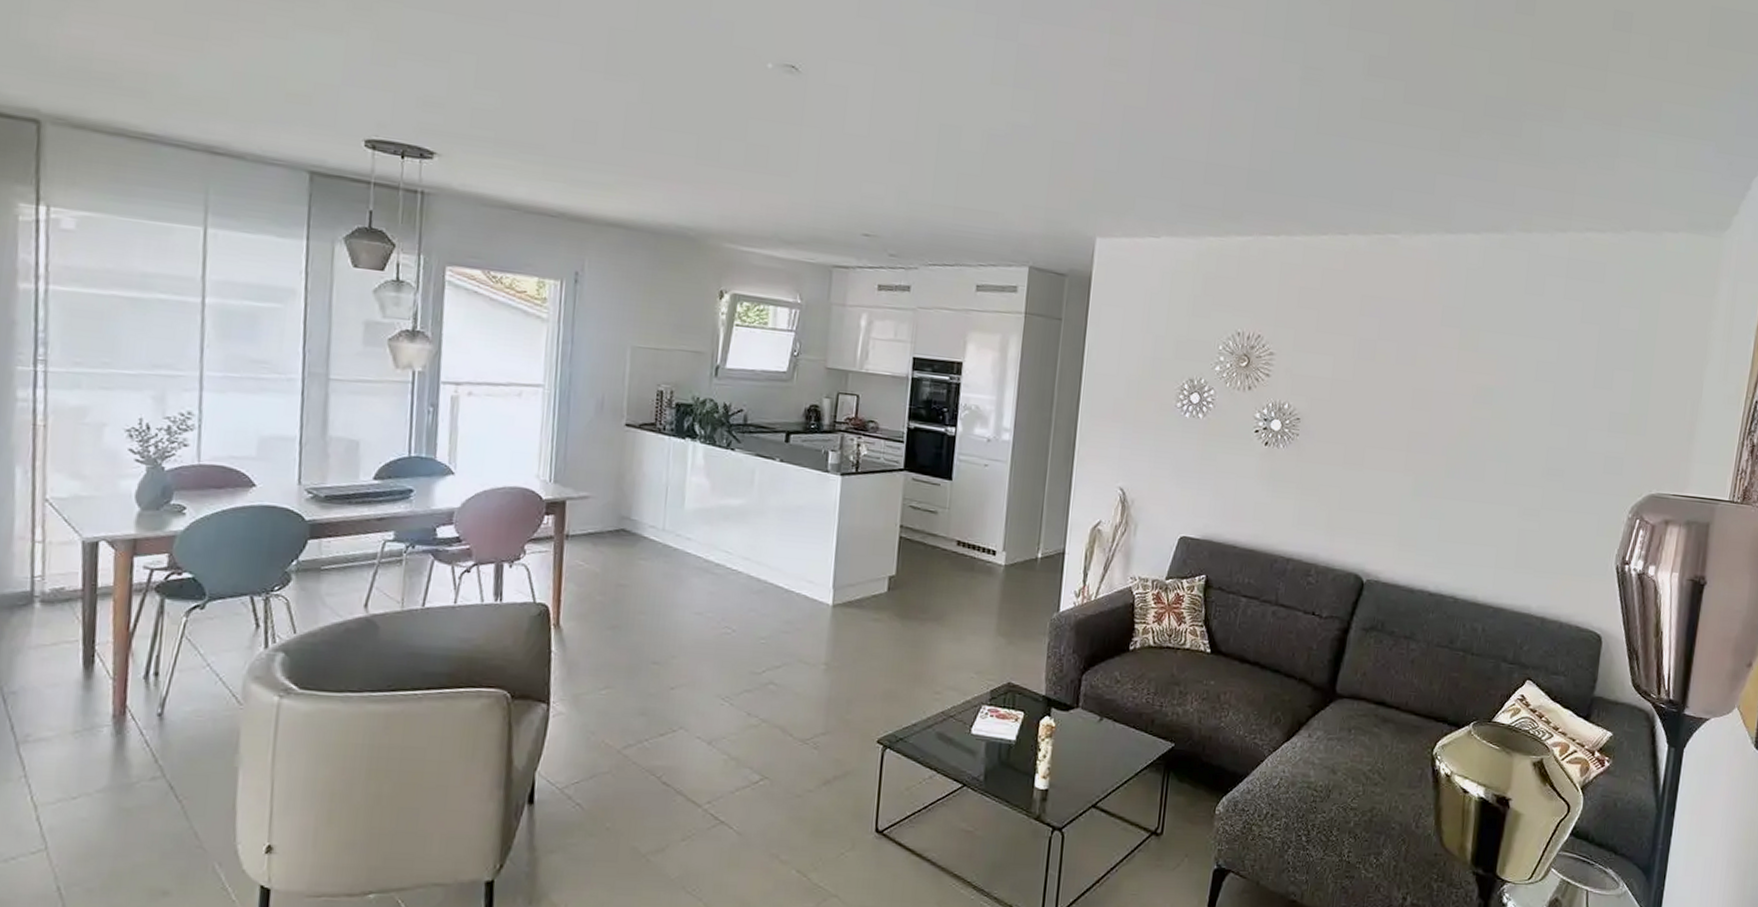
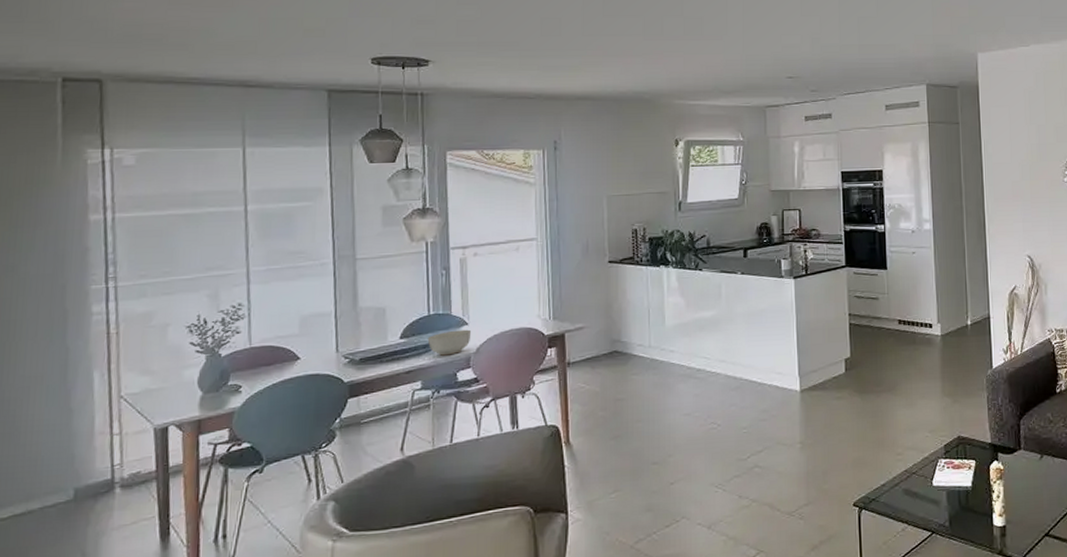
bowl: none [405,478,458,507] -> present [427,329,472,356]

